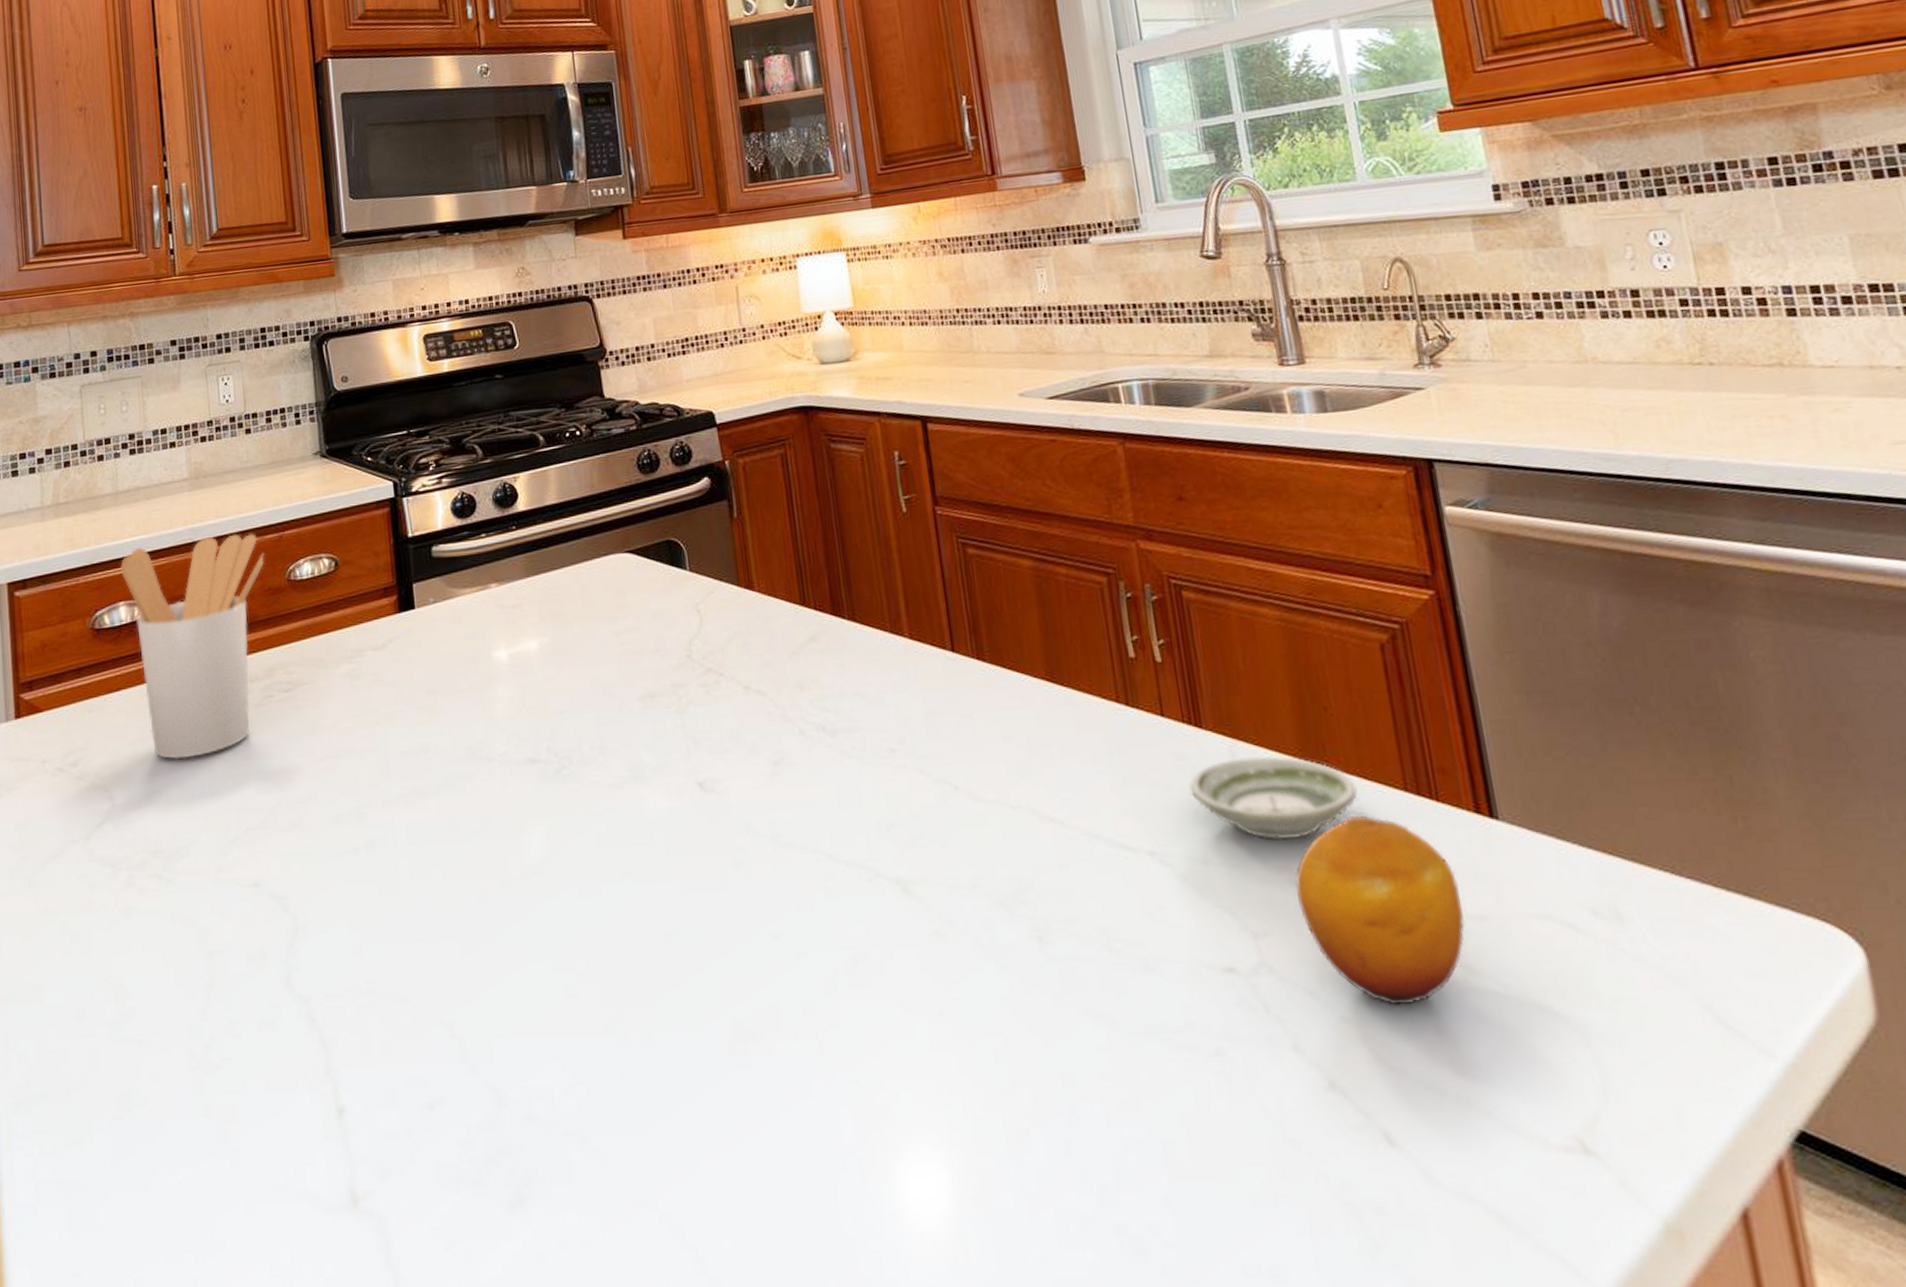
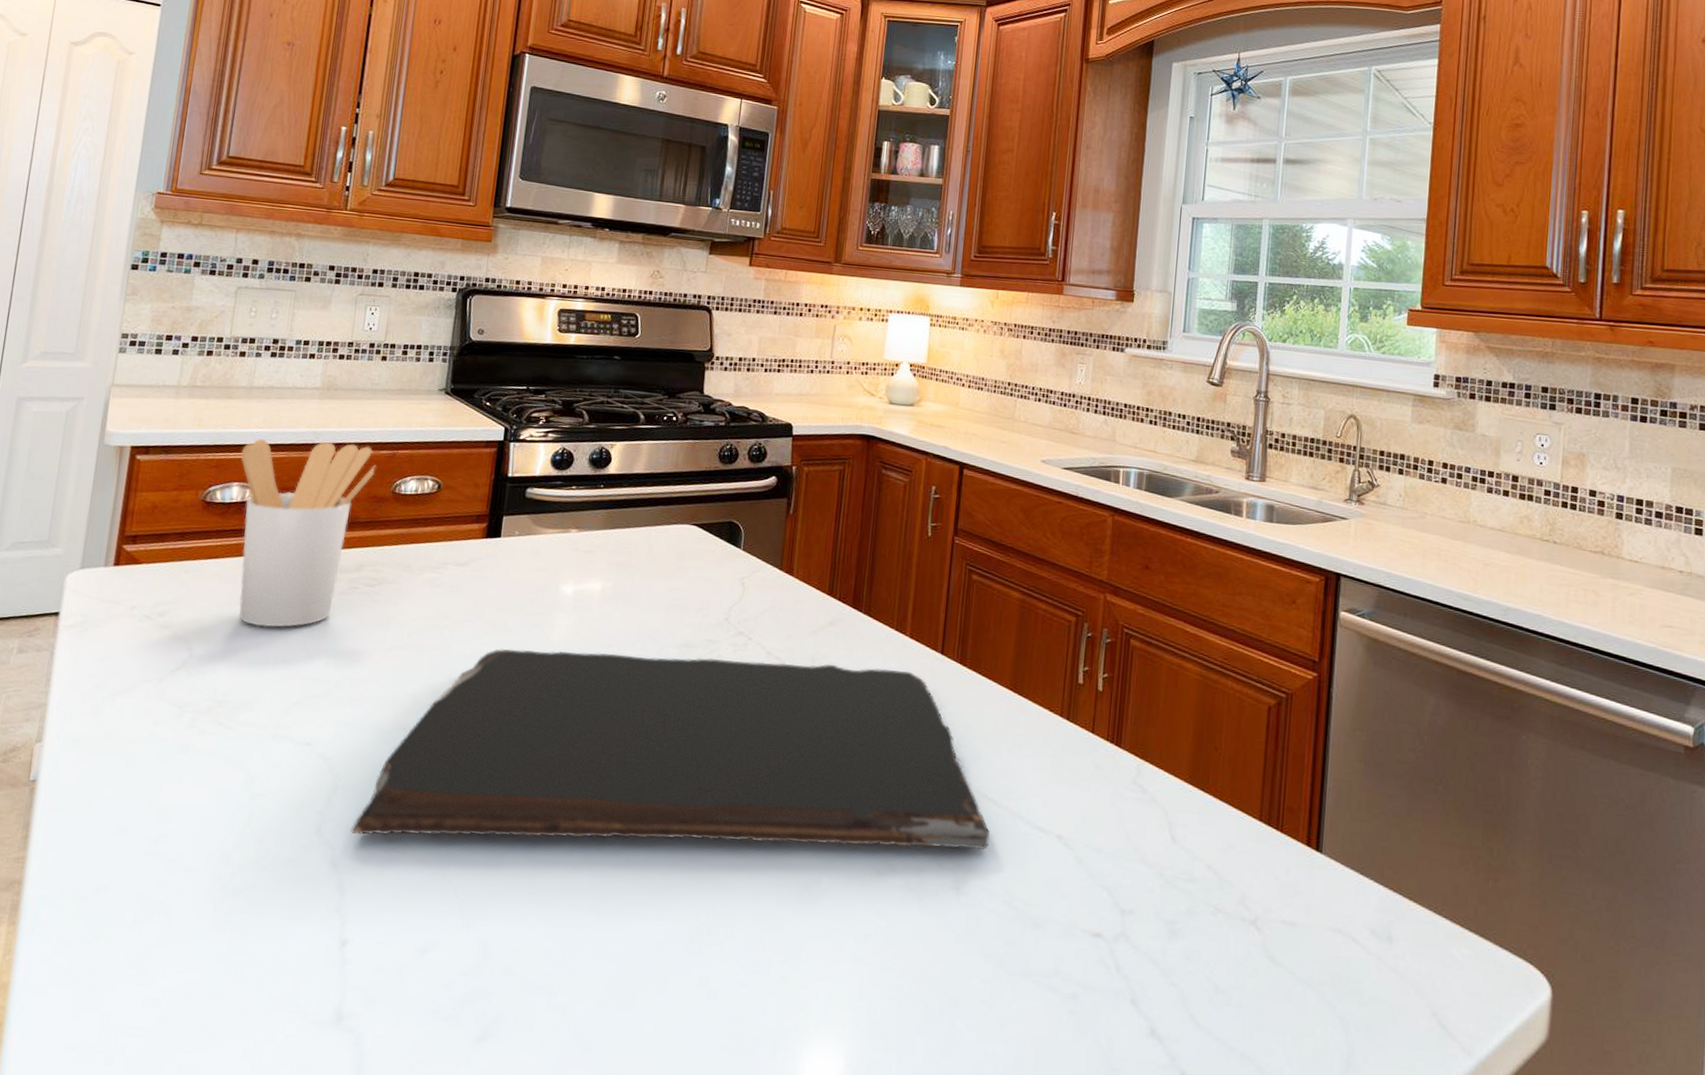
cutting board: none [322,681,1065,981] -> present [350,648,990,850]
saucer: present [1189,756,1358,841] -> none [1100,775,1225,844]
fruit: present [1295,815,1465,1006] -> none [1161,832,1282,981]

